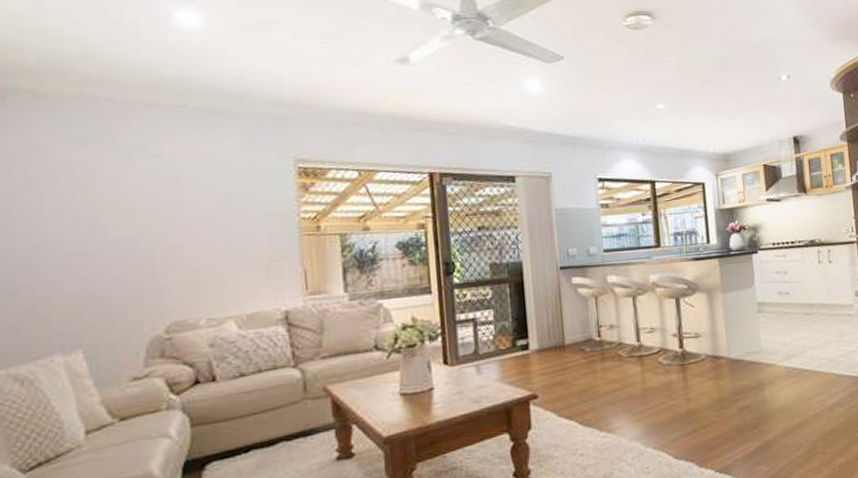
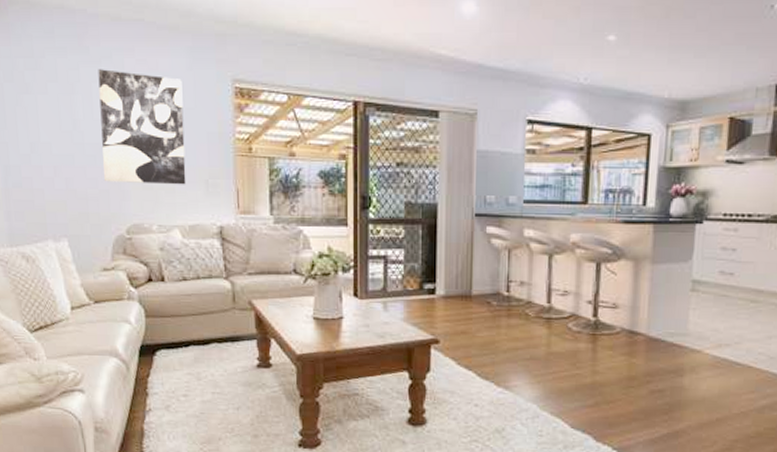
wall art: none [128,157,242,279] -> present [98,69,186,185]

